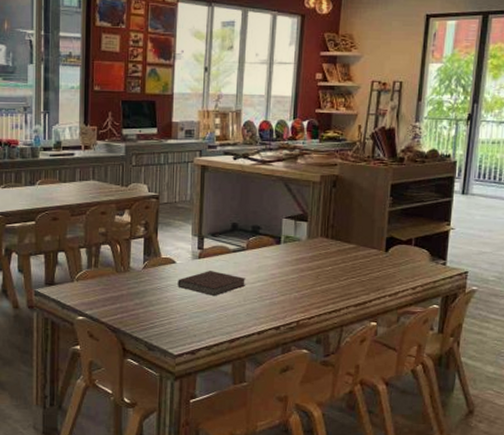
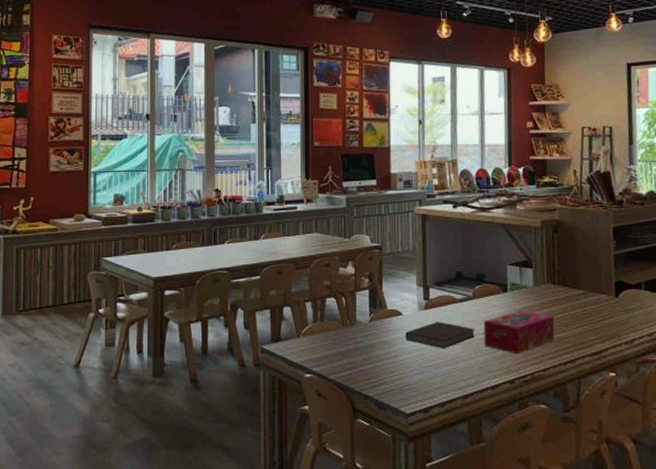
tissue box: none [254,261,324,303] -> present [483,310,555,354]

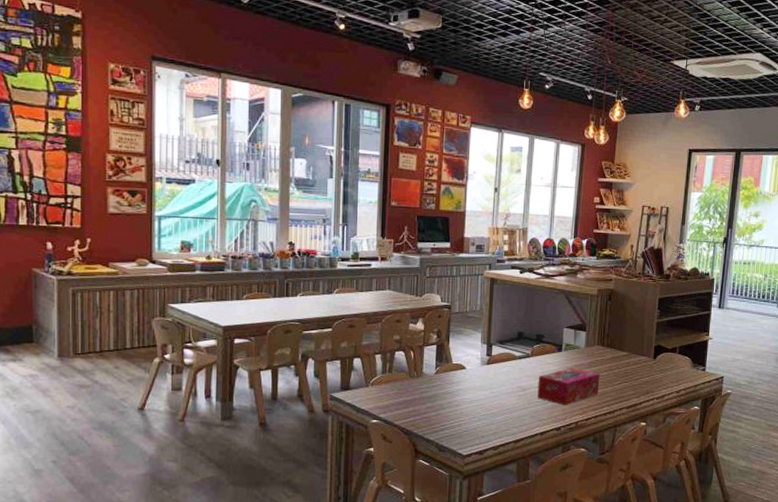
notebook: present [405,322,475,349] -> none [467,376,530,400]

